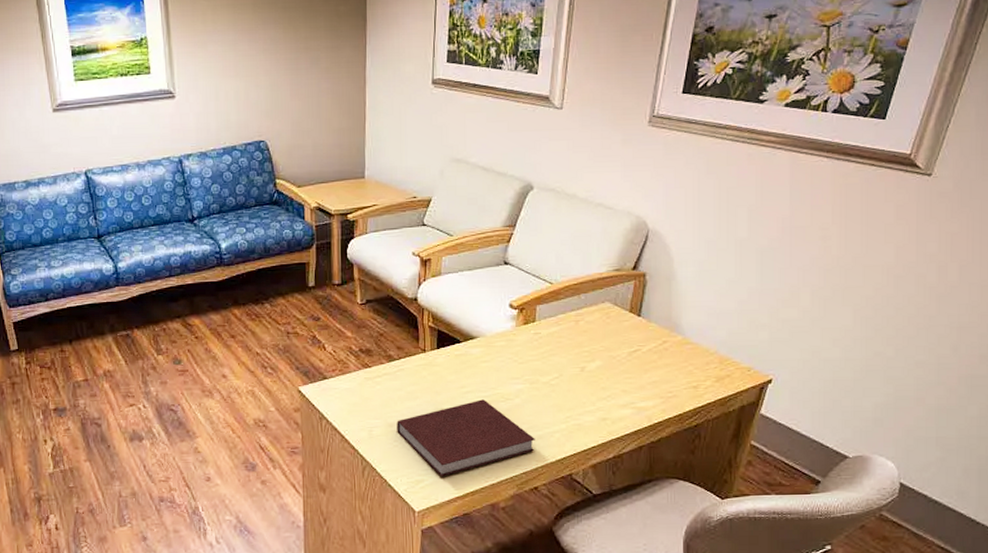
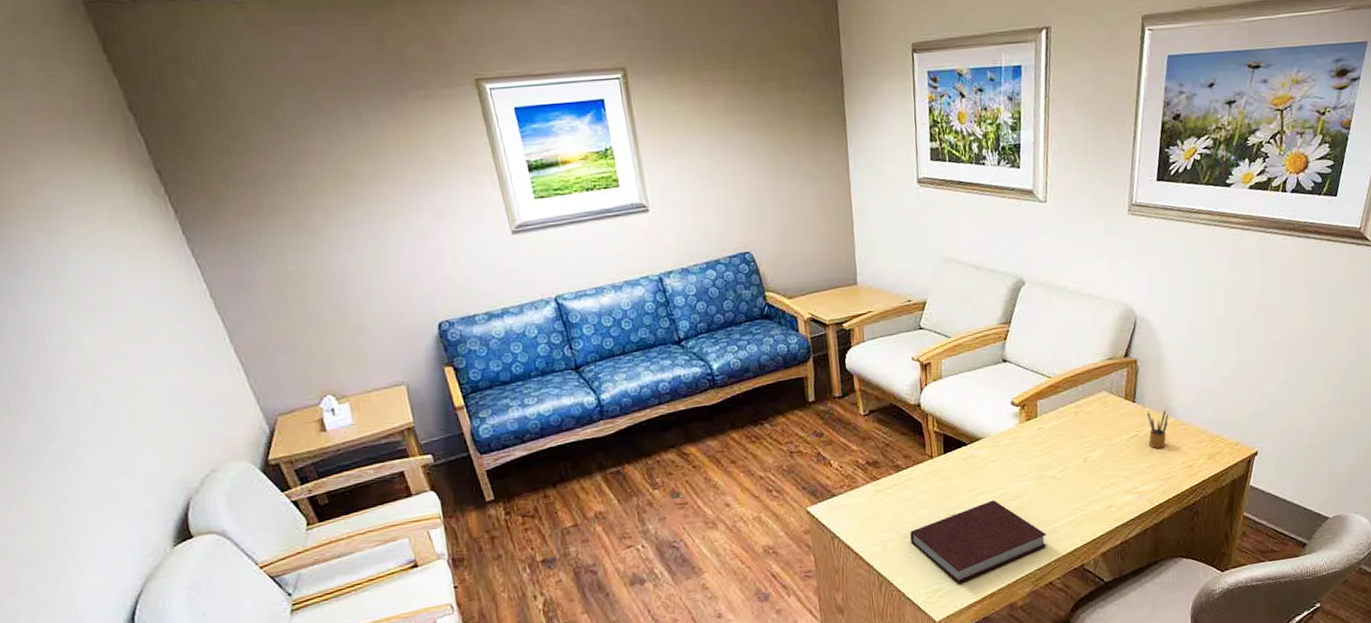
pencil box: none [652,327,675,366] -> present [1147,409,1168,449]

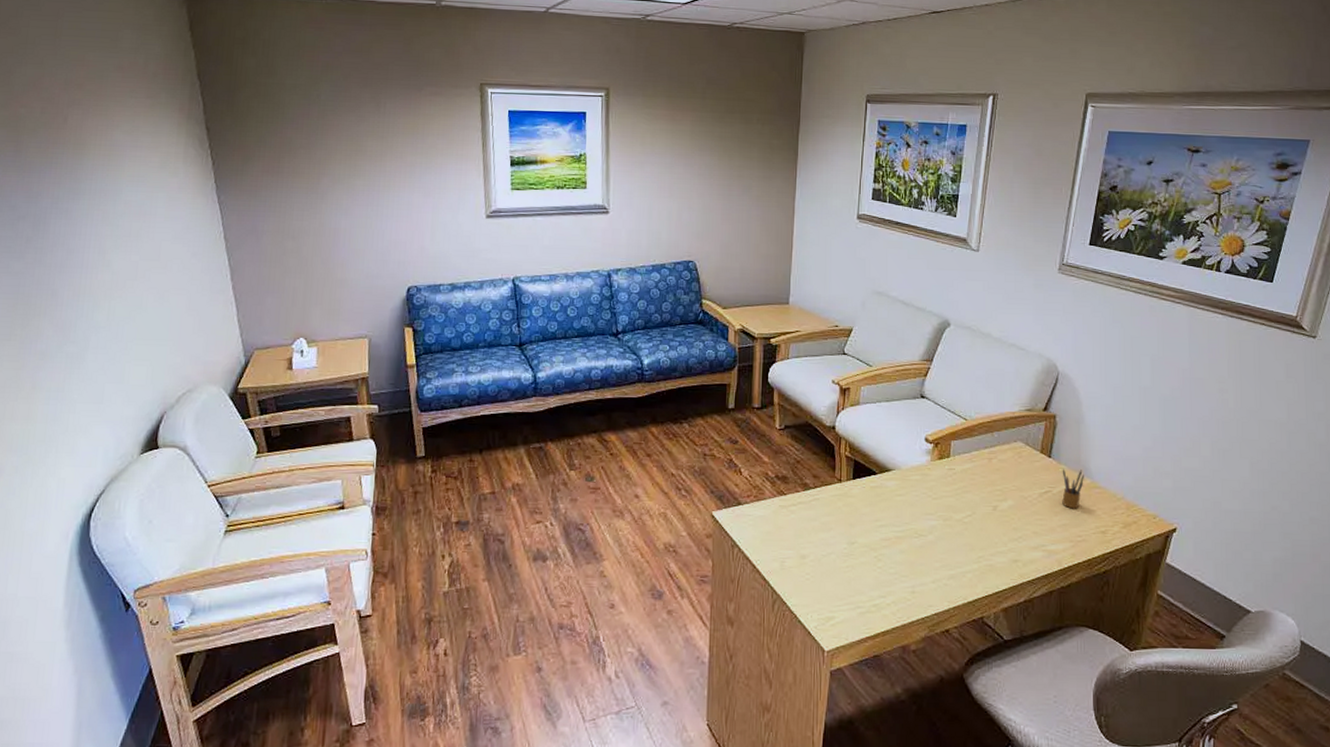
notebook: present [910,500,1046,584] -> none [809,534,947,615]

